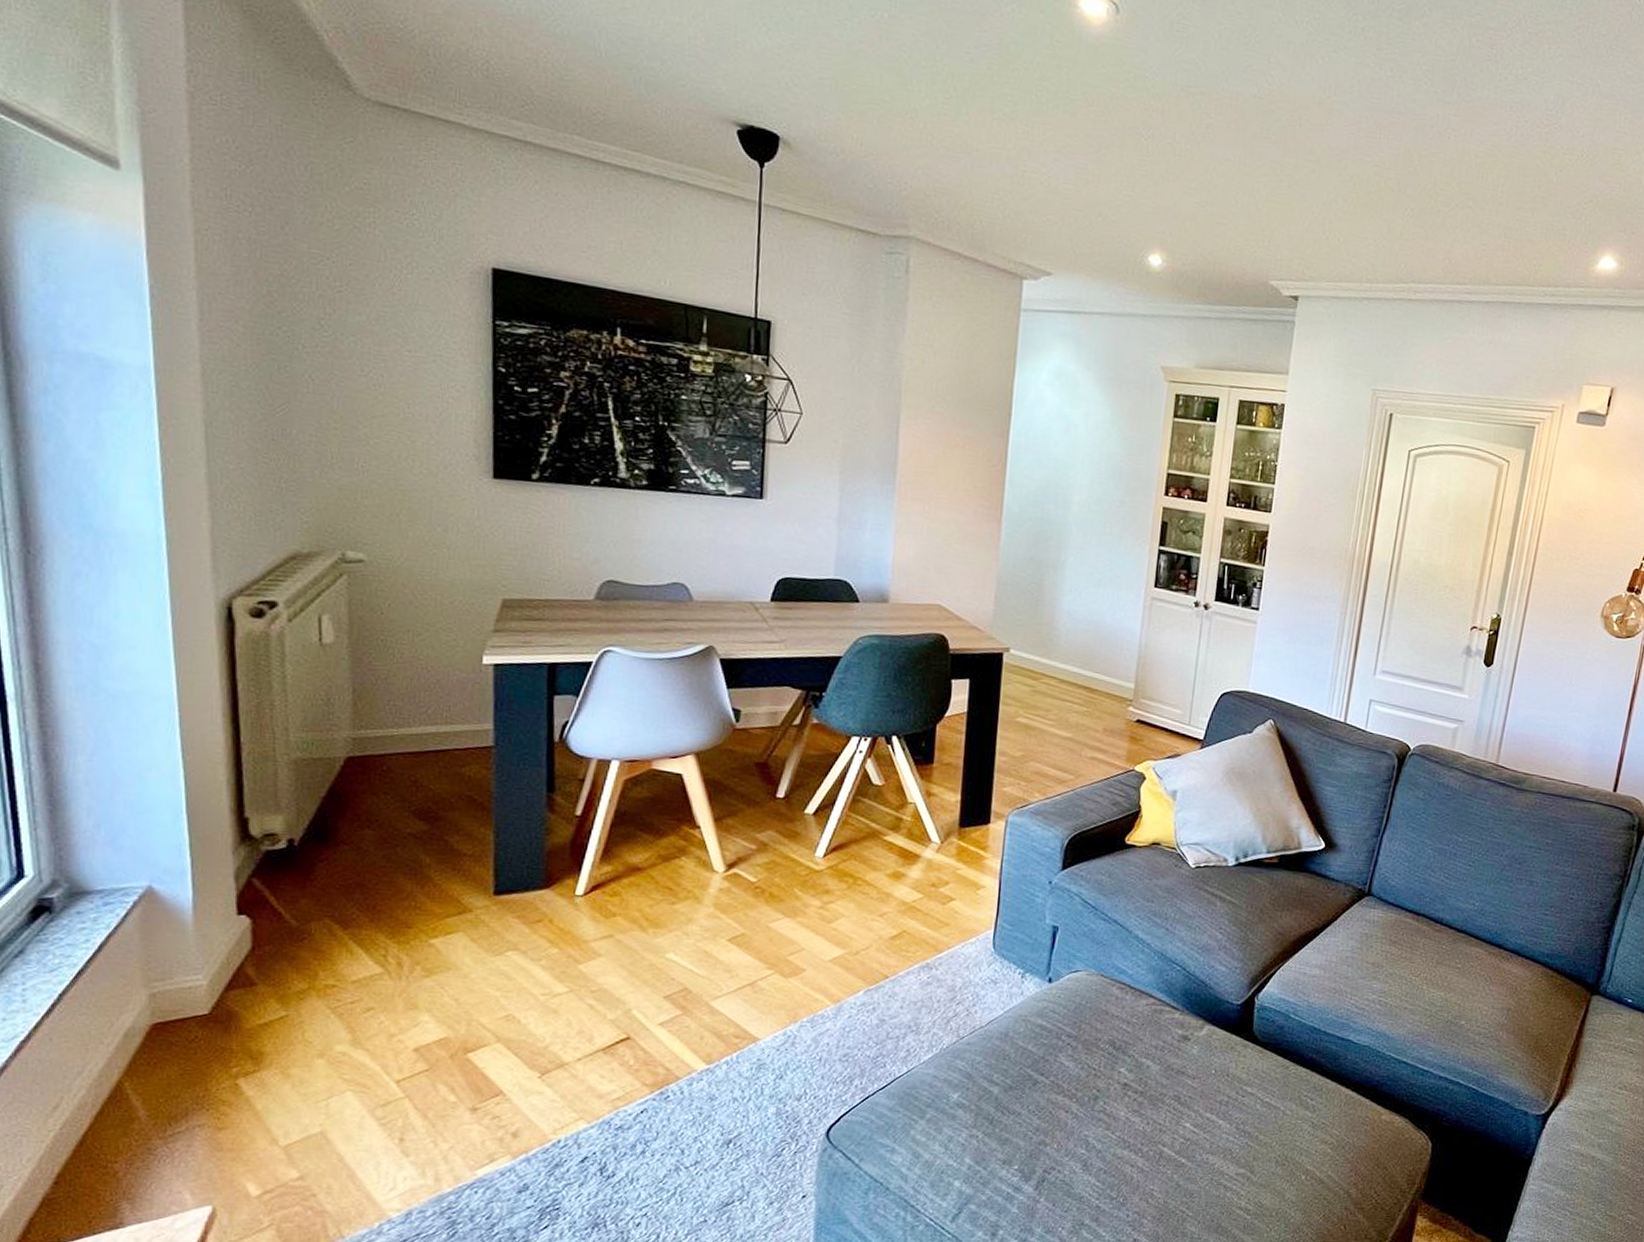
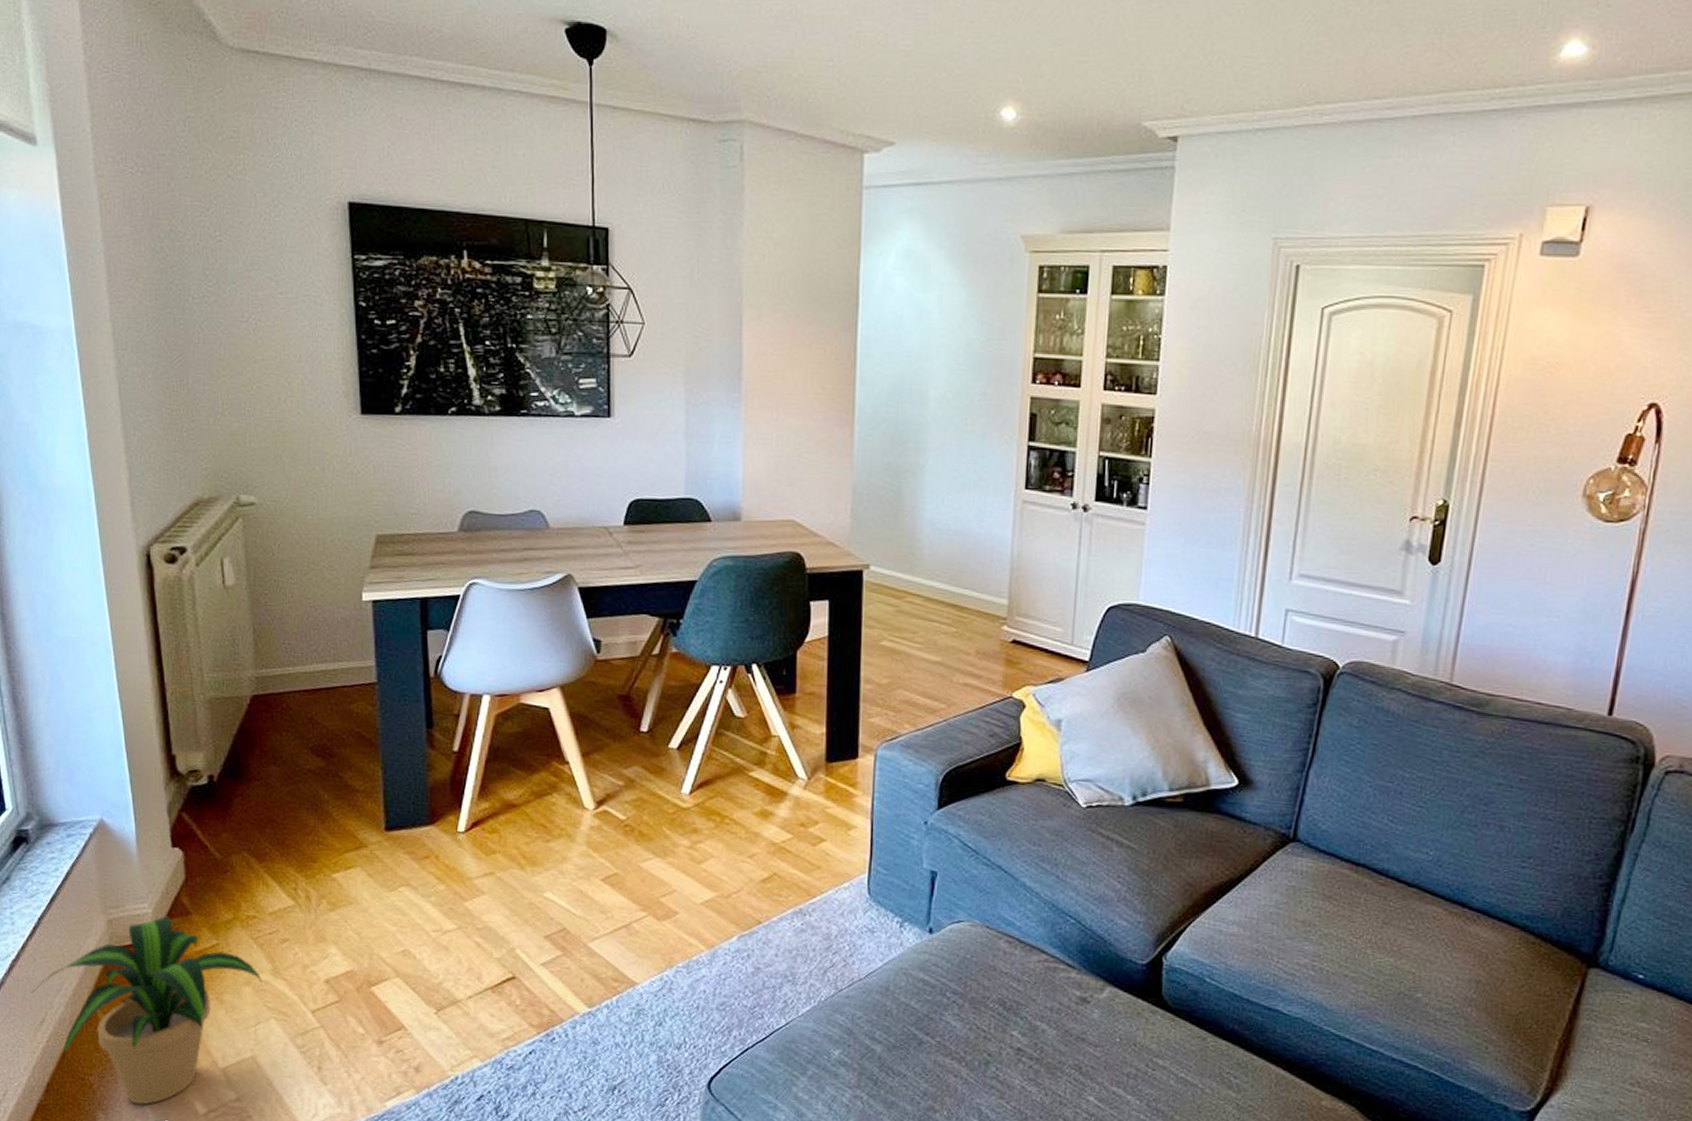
potted plant: none [42,988,339,1191] -> present [30,916,262,1105]

